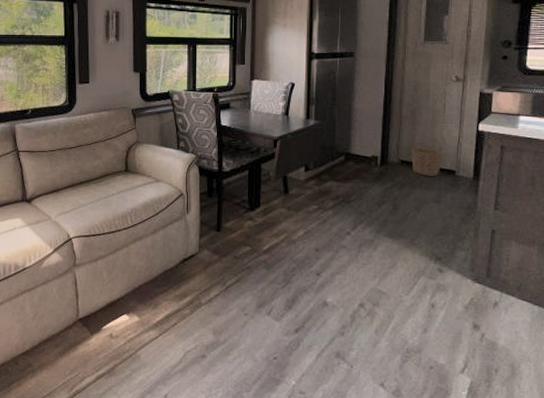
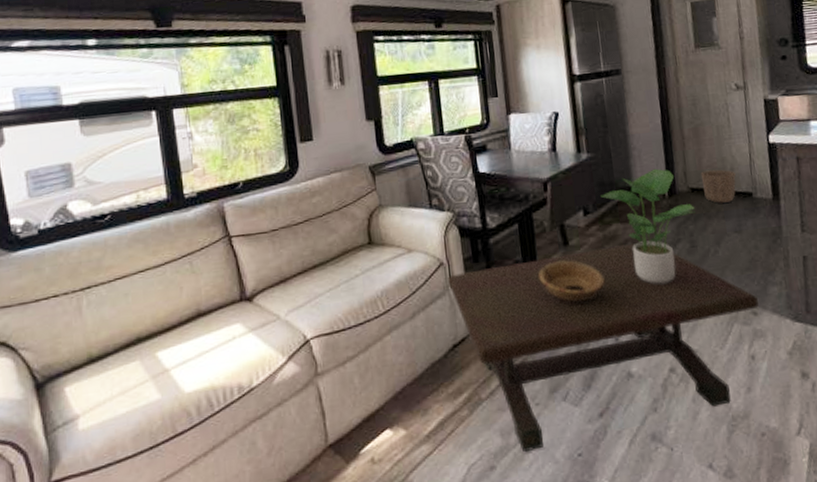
coffee table: none [186,199,445,349] -> present [448,243,759,452]
decorative bowl: none [260,205,315,240] -> present [539,260,605,302]
potted plant: none [321,140,402,235] -> present [601,168,695,284]

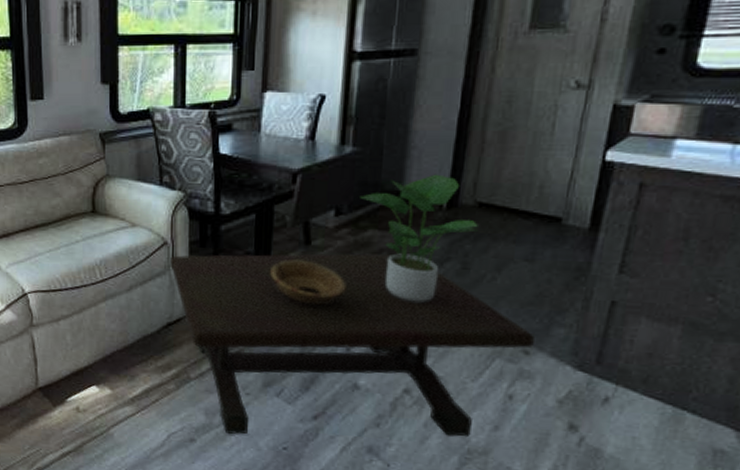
waste basket: present [700,169,736,203] -> none [495,184,545,225]

